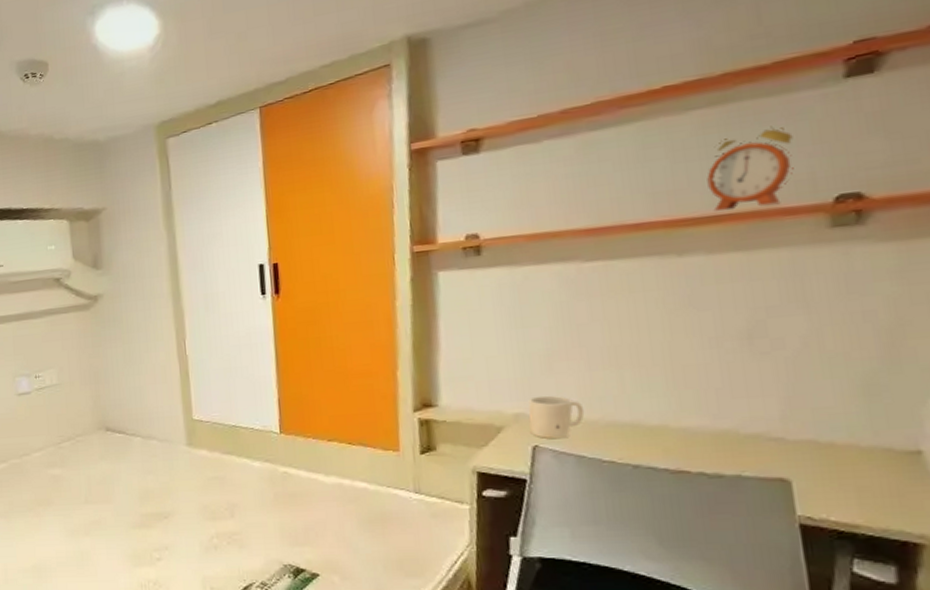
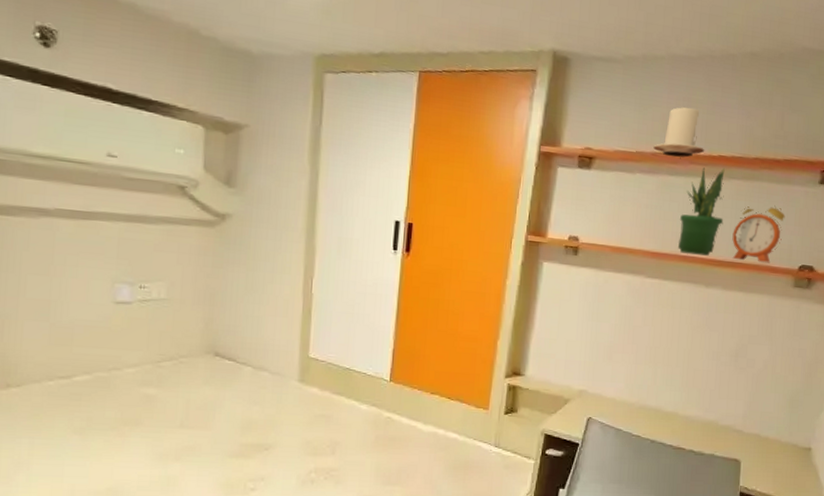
mug: present [528,395,585,439] -> none [588,378,627,414]
candle: none [561,40,640,109] -> present [653,107,705,158]
planter: none [618,99,689,222] -> present [677,167,725,256]

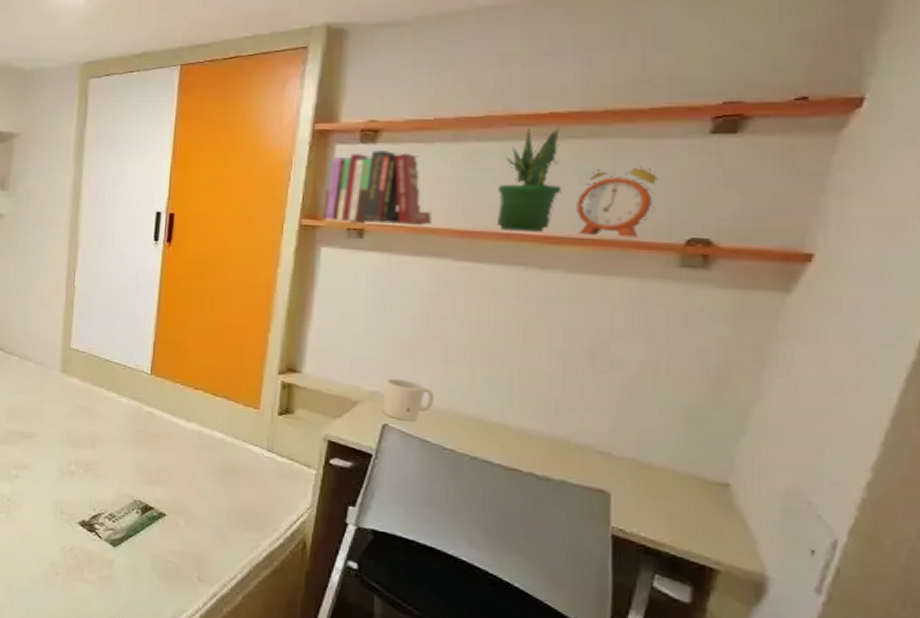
books: none [545,175,632,247] -> present [322,149,433,226]
mug: none [588,378,627,414] -> present [382,378,435,422]
candle: present [653,107,705,158] -> none [457,62,529,120]

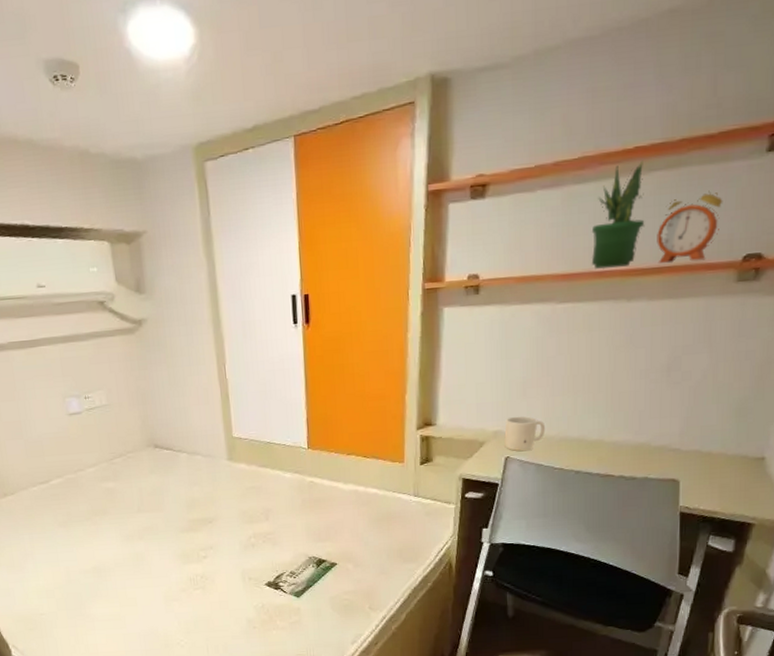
books: present [322,149,433,226] -> none [442,203,538,282]

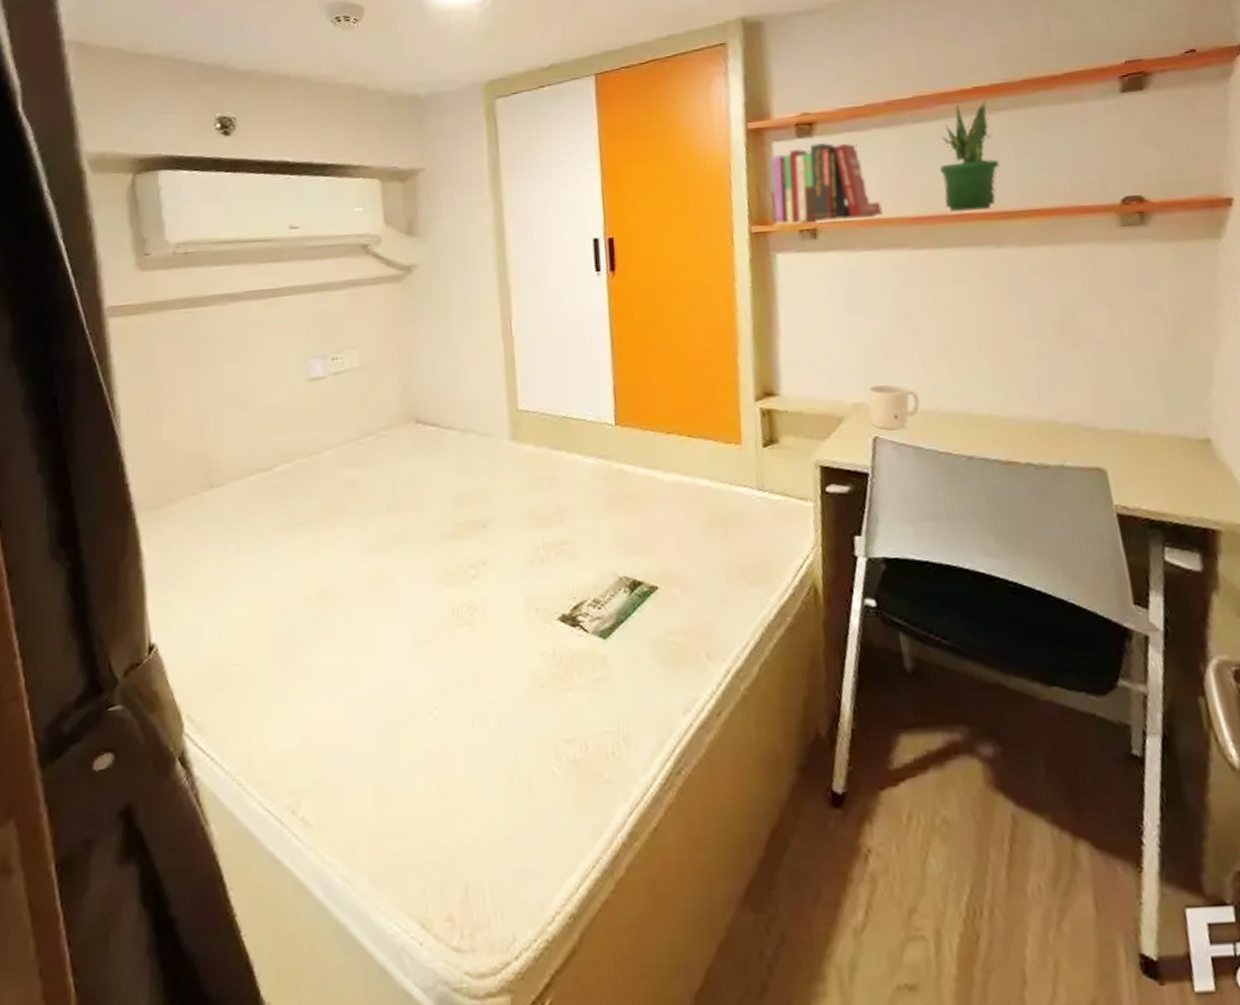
books: none [442,203,538,282] -> present [769,142,884,225]
alarm clock: present [657,190,723,264] -> none [1016,130,1087,207]

